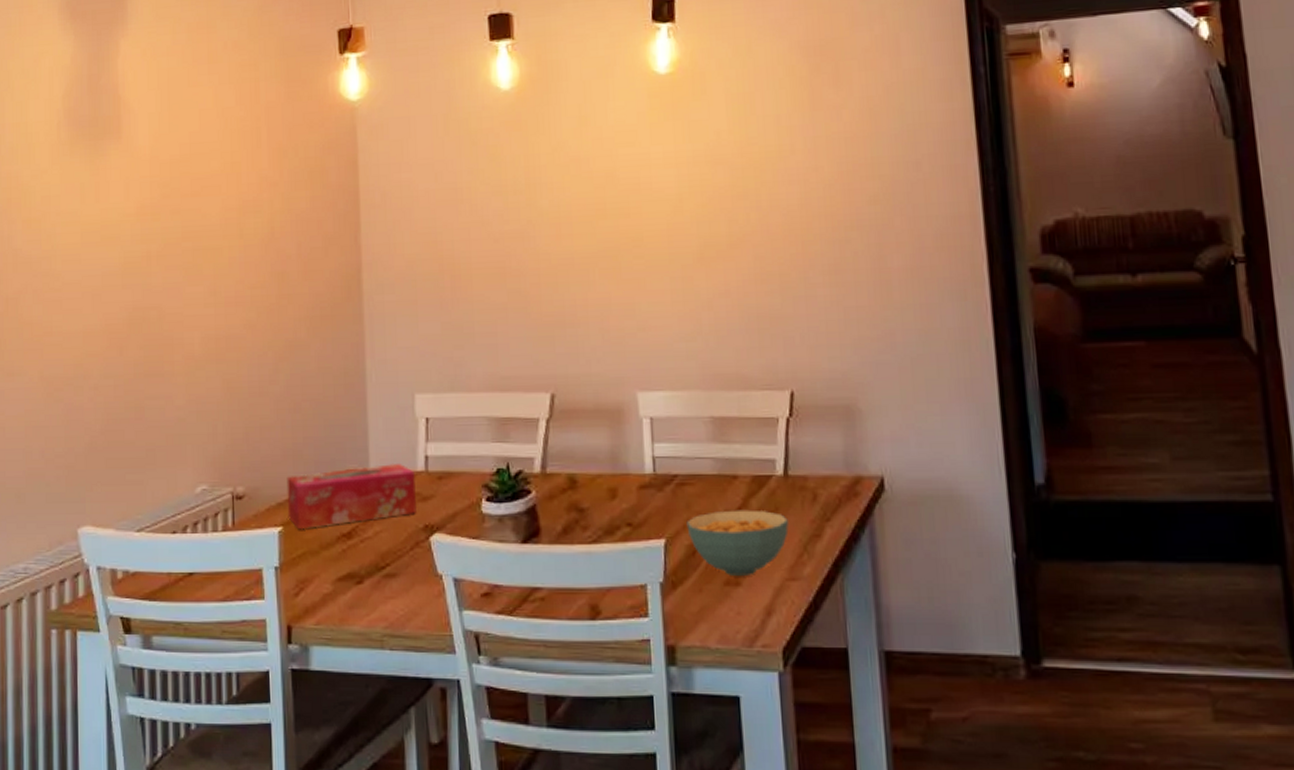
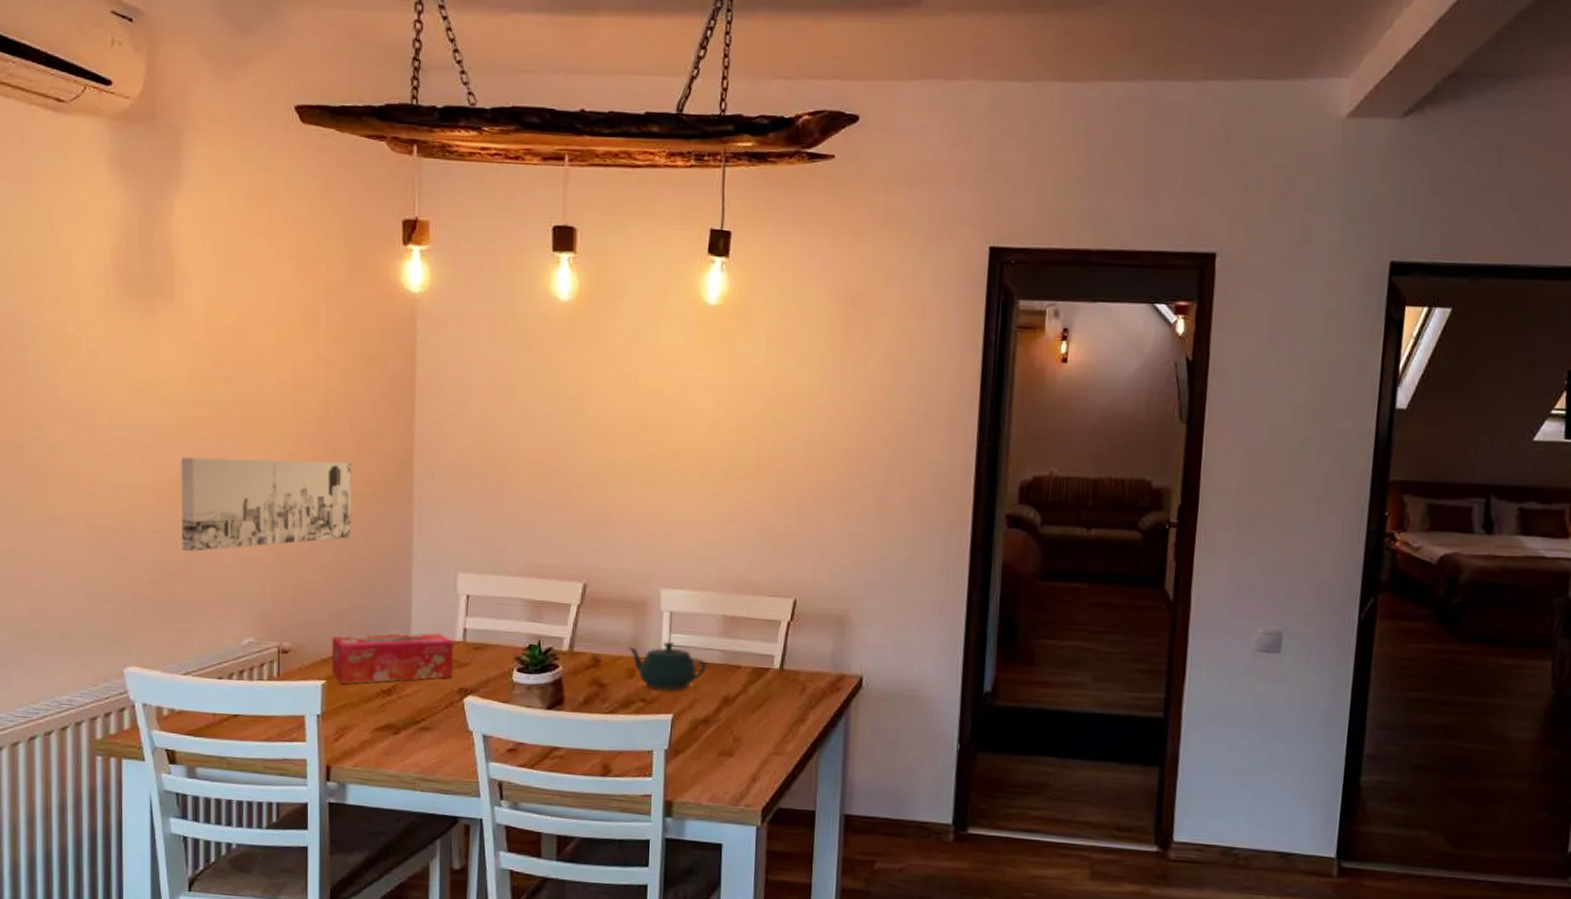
wall art: none [131,284,302,395] -> present [181,457,352,552]
teapot: none [607,453,698,511] -> present [628,642,706,690]
cereal bowl: present [686,510,789,576] -> none [692,694,779,749]

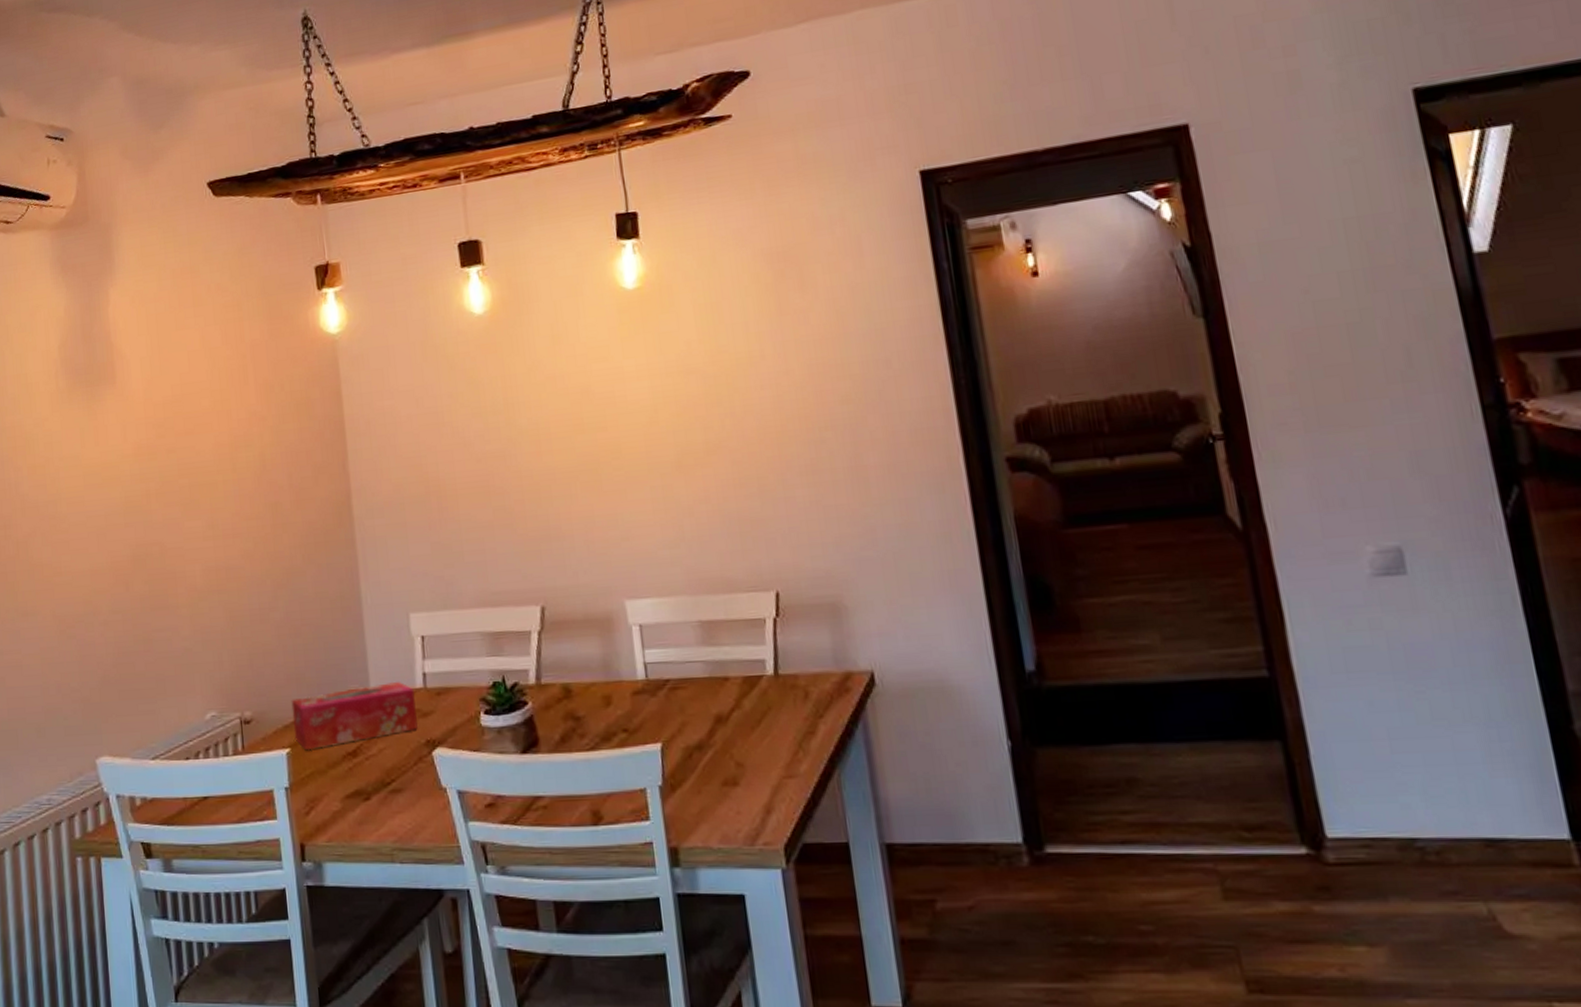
wall art: present [181,457,352,552] -> none [133,514,299,629]
teapot: present [628,642,706,690] -> none [599,659,690,716]

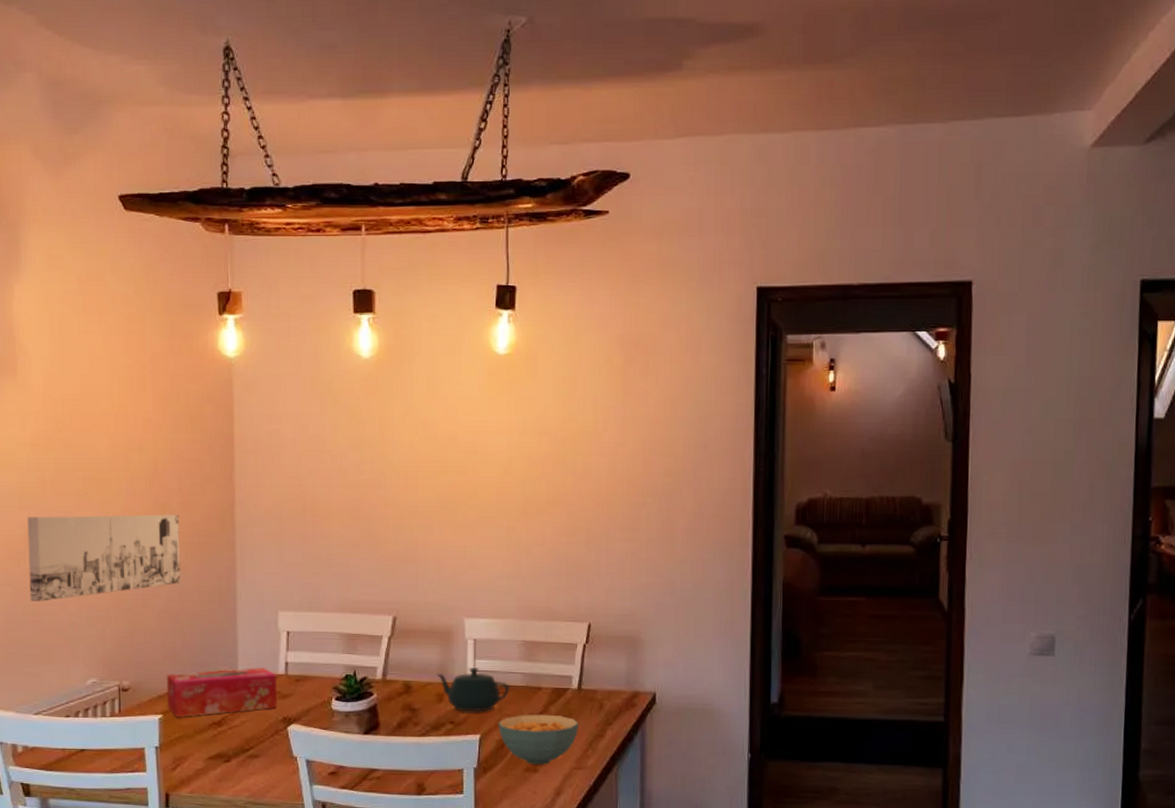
wall art: none [133,514,299,629] -> present [27,514,181,602]
teapot: none [599,659,690,716] -> present [436,668,509,712]
cereal bowl: none [681,710,783,776] -> present [498,714,578,765]

